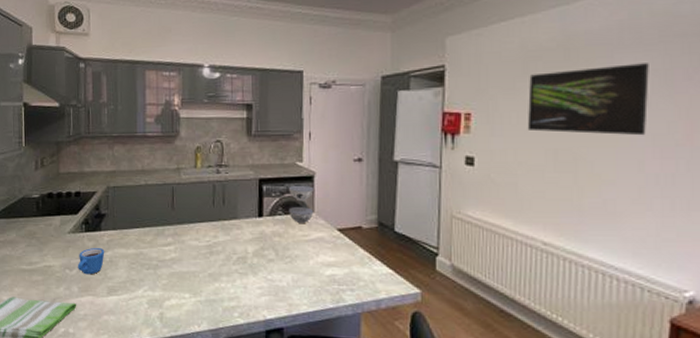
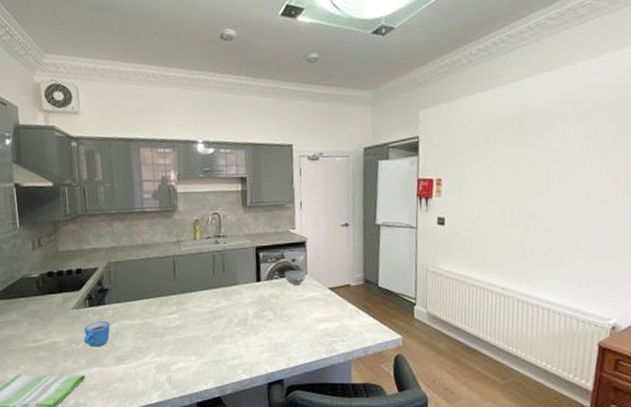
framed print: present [527,63,649,136] -> none [488,131,585,194]

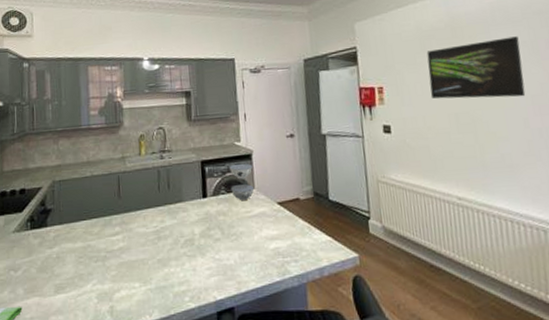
mug: present [84,321,111,347] -> none [23,245,52,275]
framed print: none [488,131,585,194] -> present [426,36,526,99]

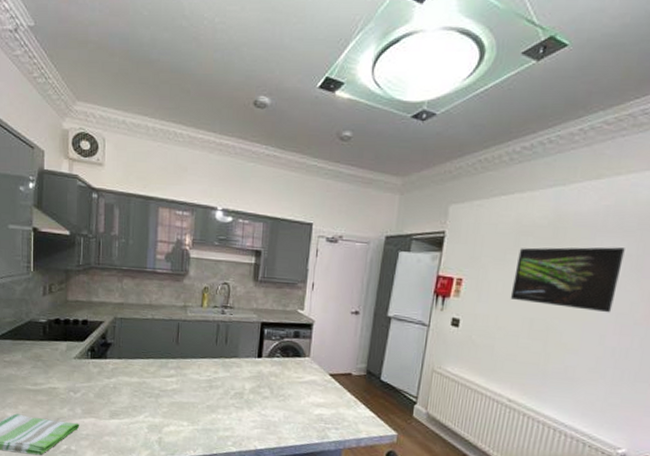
bowl: present [230,163,255,201] -> none [286,330,311,367]

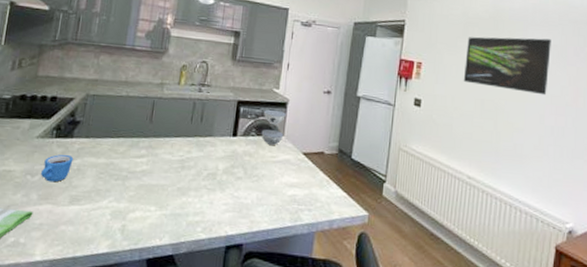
mug: none [82,374,109,399] -> present [41,154,74,183]
bowl: none [286,330,311,367] -> present [261,109,286,146]

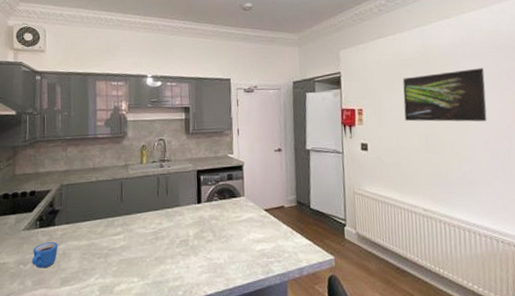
bowl: present [261,109,286,146] -> none [223,173,244,207]

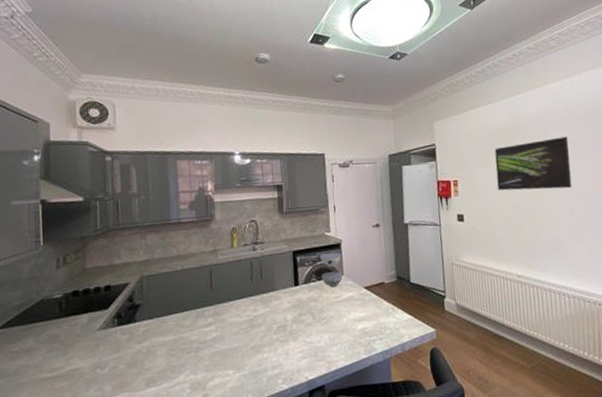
mug: present [32,242,58,269] -> none [110,340,141,371]
bowl: none [223,173,244,207] -> present [320,252,344,288]

